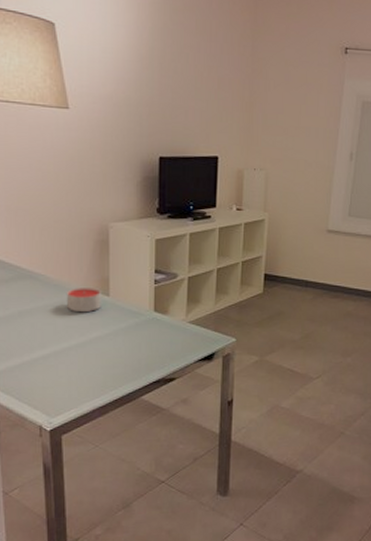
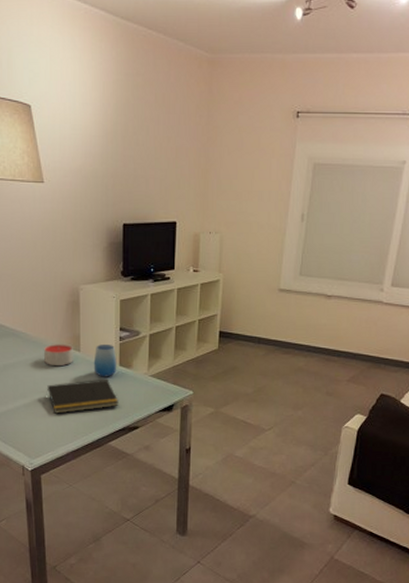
notepad: none [69,326,153,366] -> present [46,378,119,414]
cup: none [124,288,152,324] -> present [93,345,117,377]

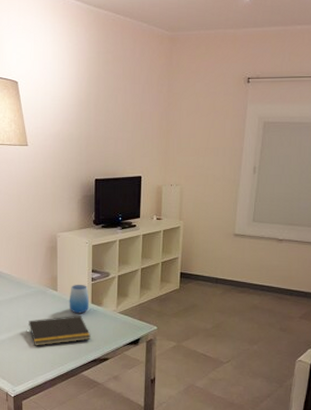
candle: present [44,344,73,365] -> none [26,284,51,303]

